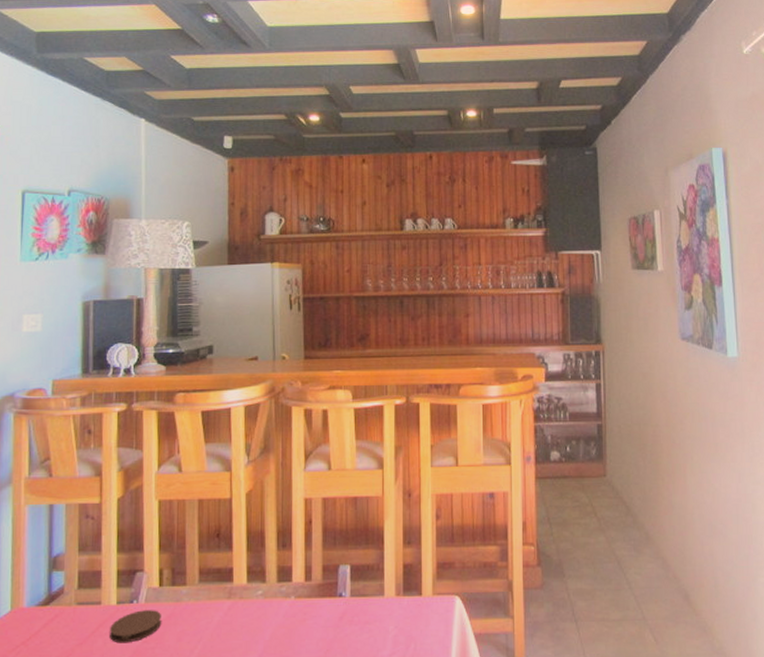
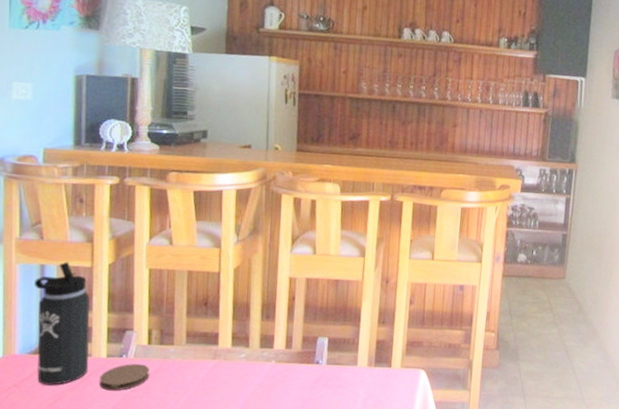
thermos bottle: none [43,499,99,641] -> present [35,261,90,385]

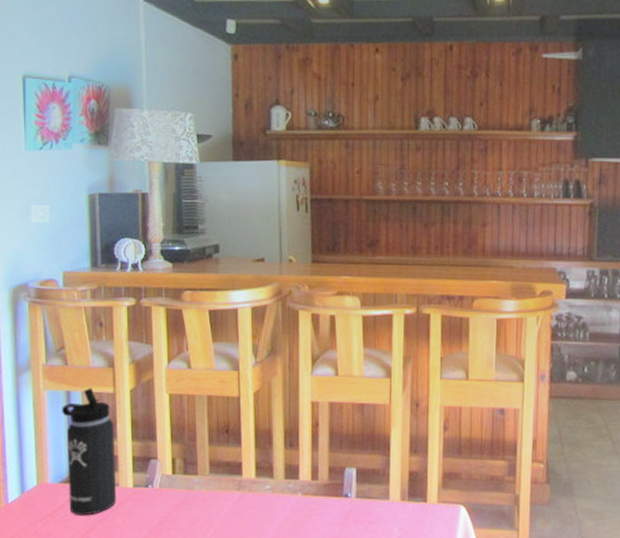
coaster: present [100,364,149,391] -> none [128,494,175,523]

